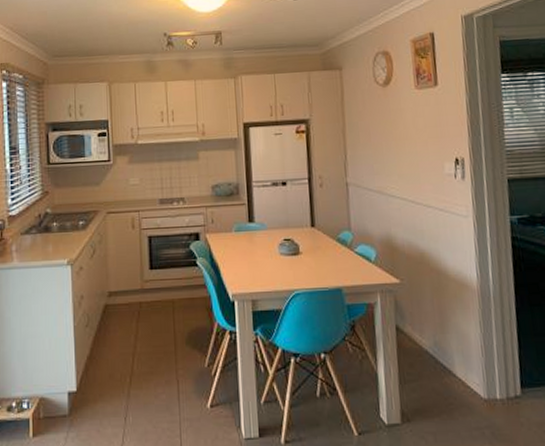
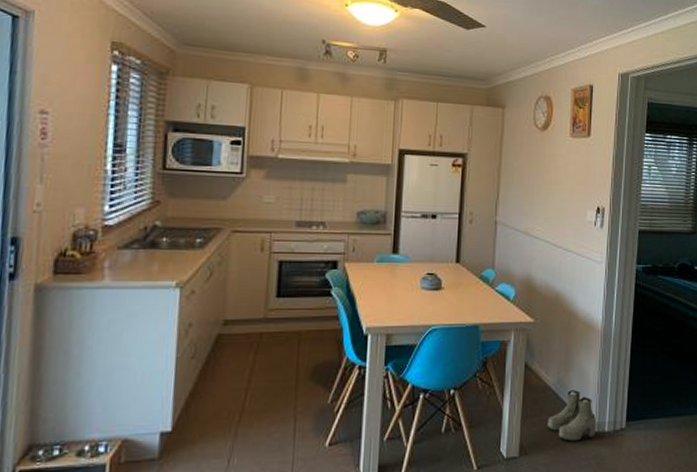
boots: none [428,354,486,409] -> present [547,390,596,442]

